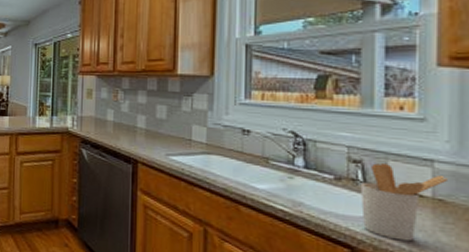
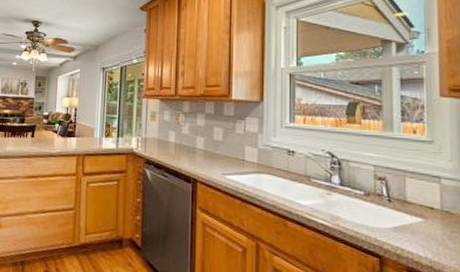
utensil holder: present [360,163,447,242] -> none [385,180,451,249]

